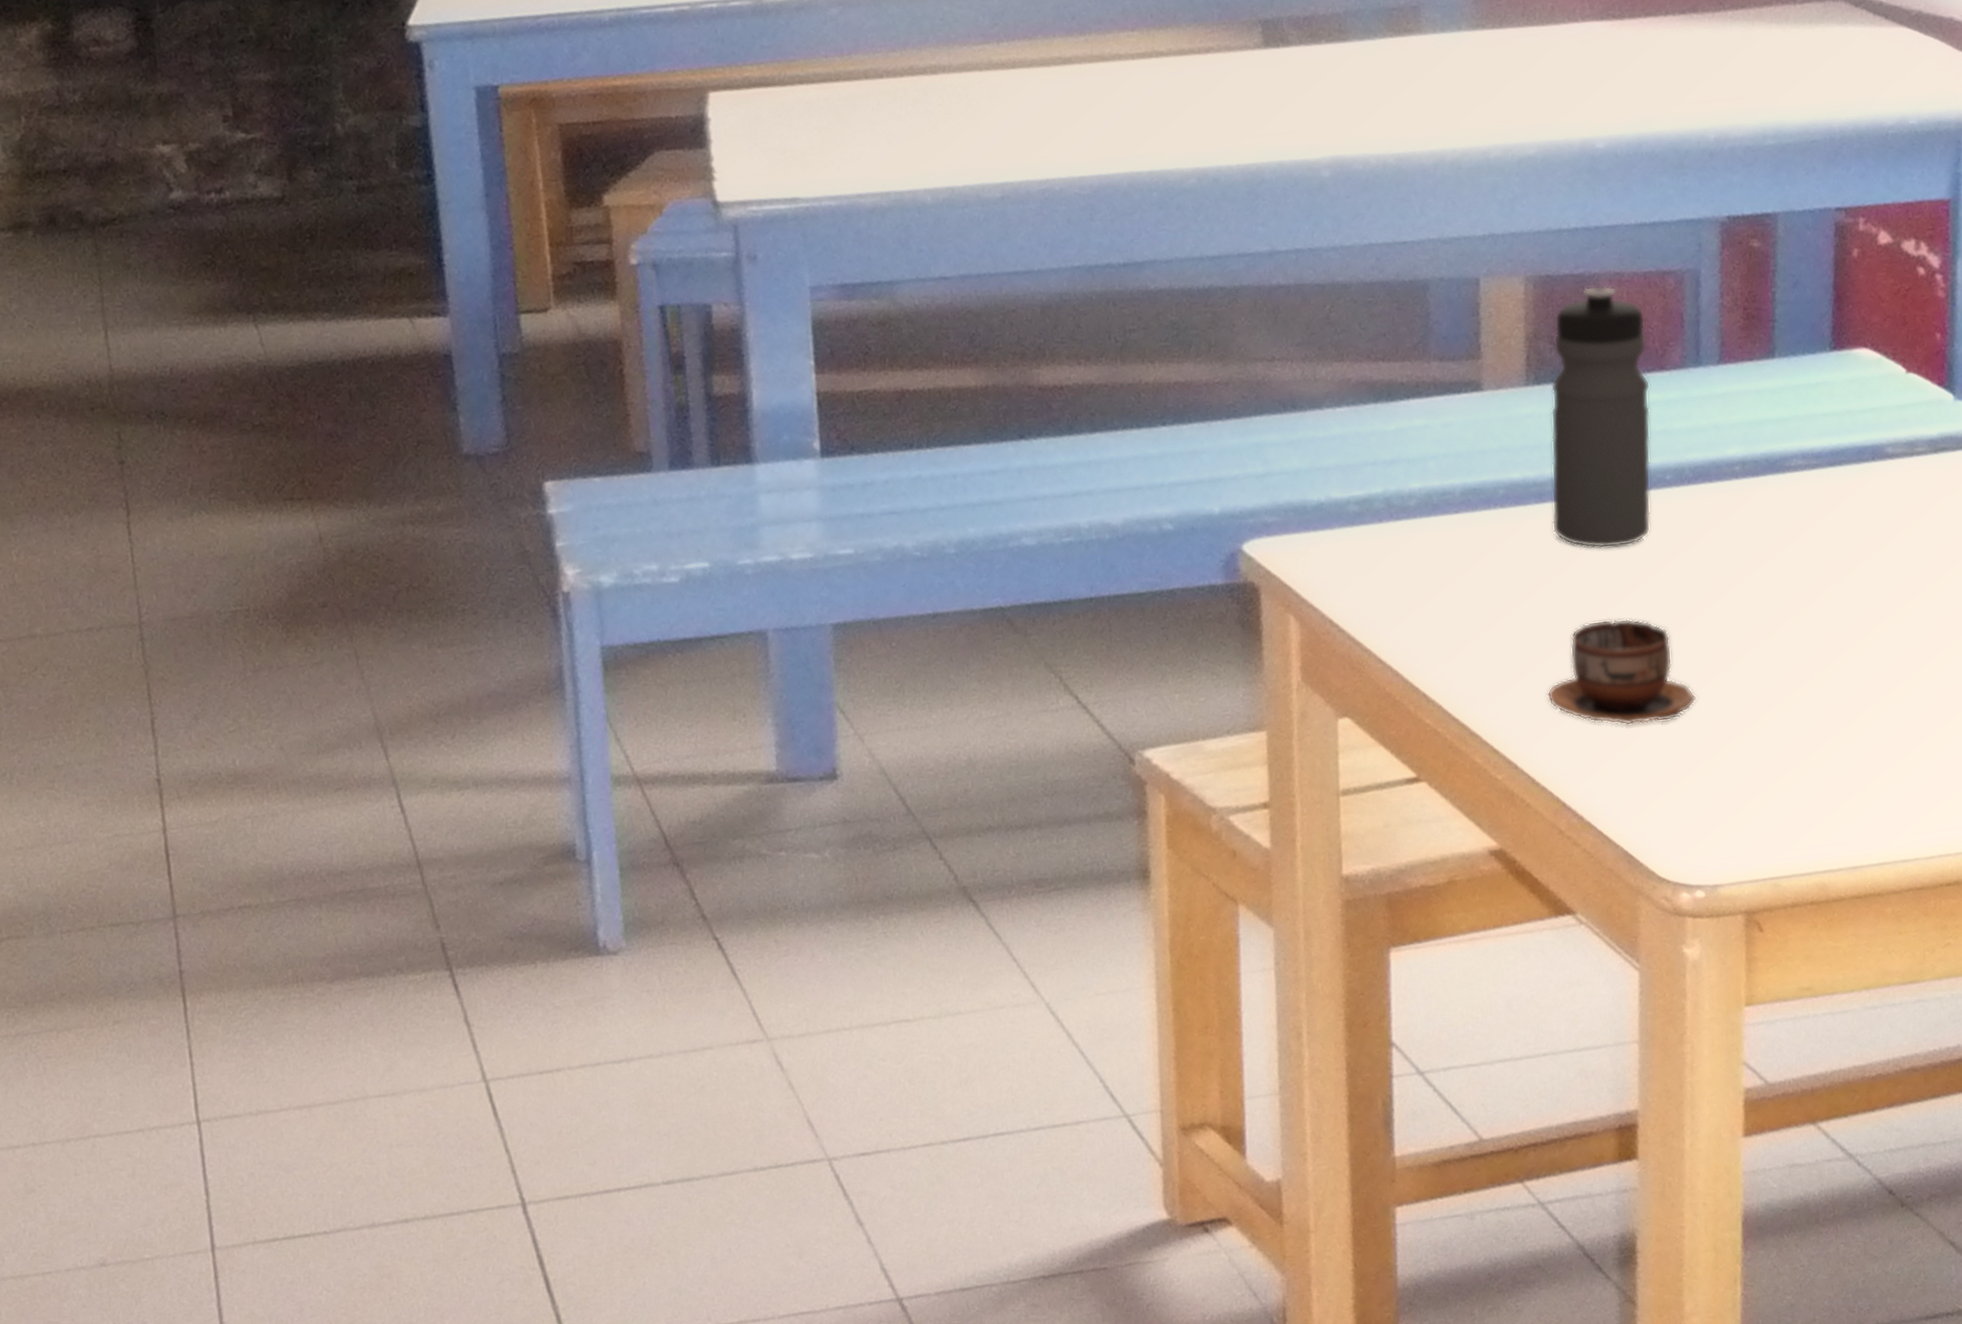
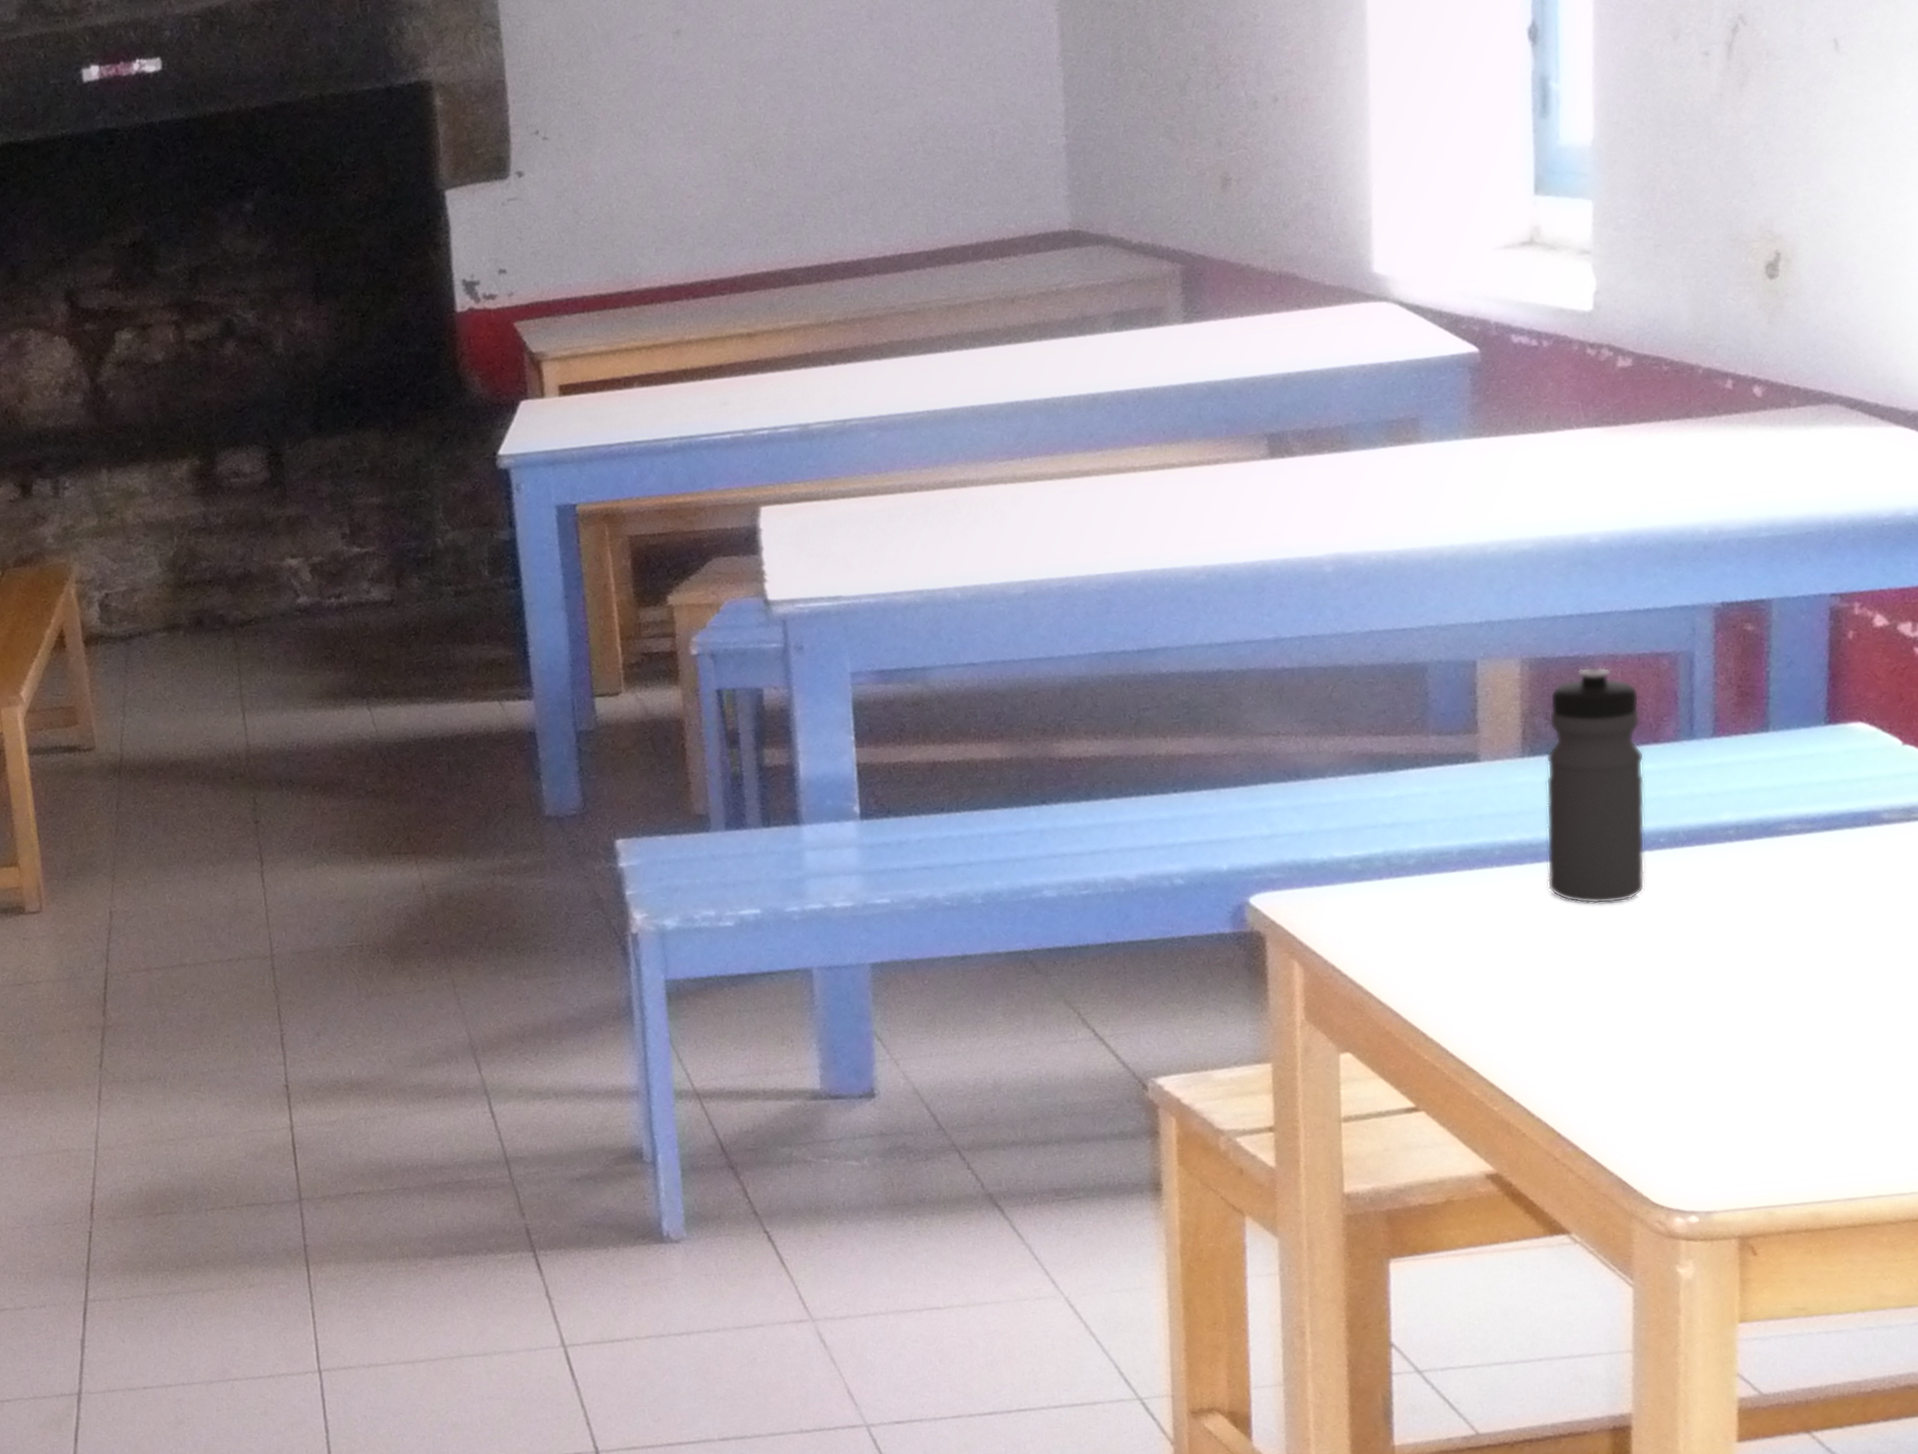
cup: present [1547,618,1697,726] -> none [1542,967,1691,1065]

